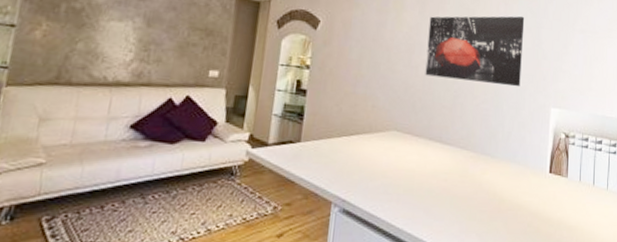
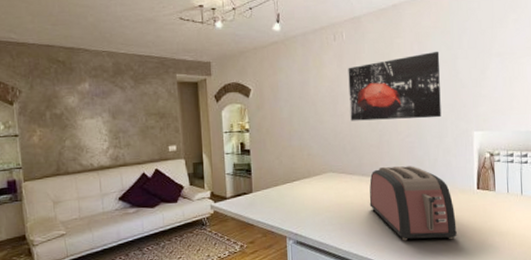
toaster: none [433,132,525,229] -> present [369,166,457,241]

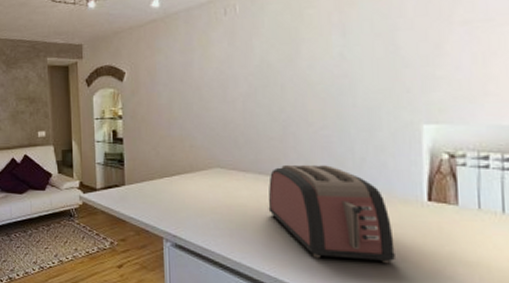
wall art: present [348,51,442,121] -> none [242,21,373,109]

